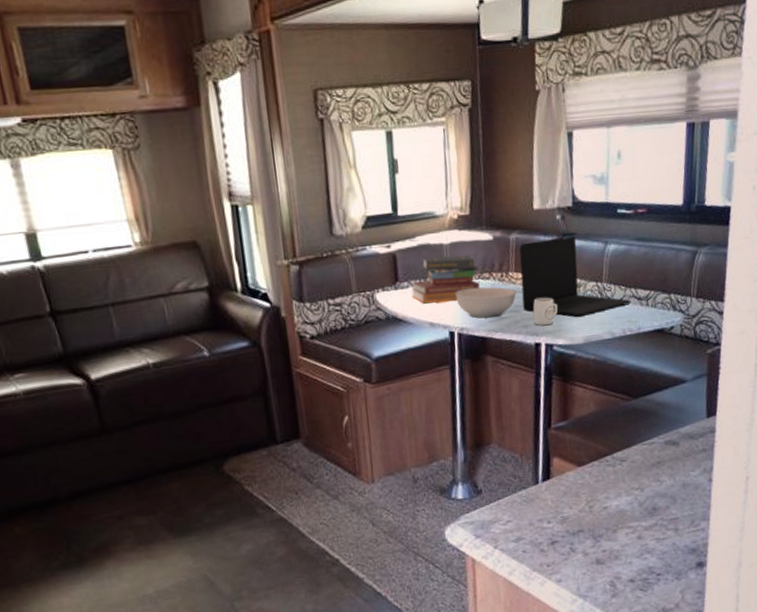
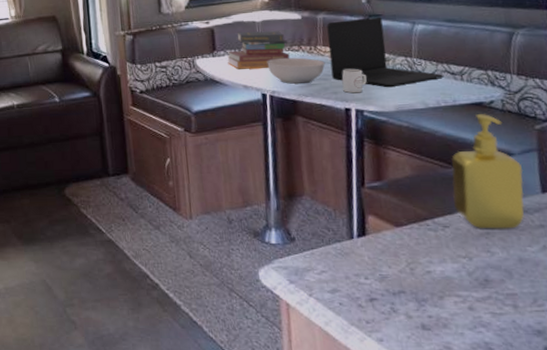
soap dispenser: none [631,341,694,459] -> present [451,114,526,229]

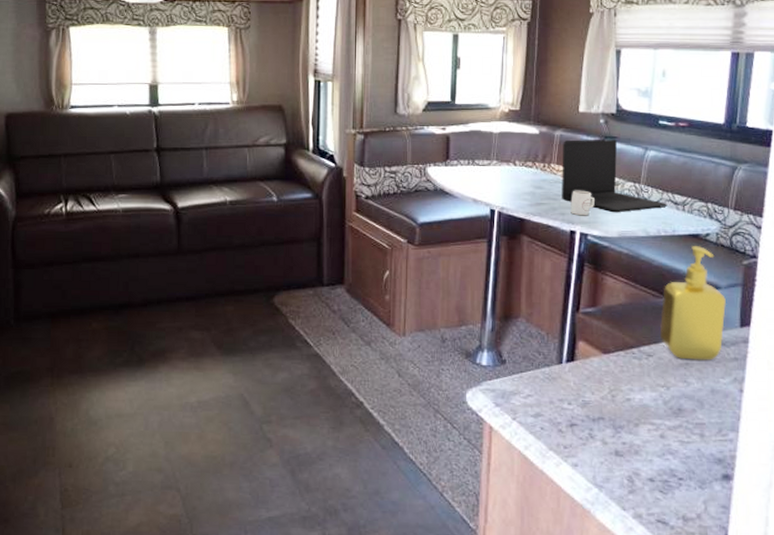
books: present [227,31,290,70] -> none [460,142,523,184]
bowl: present [267,57,325,84] -> none [499,174,557,202]

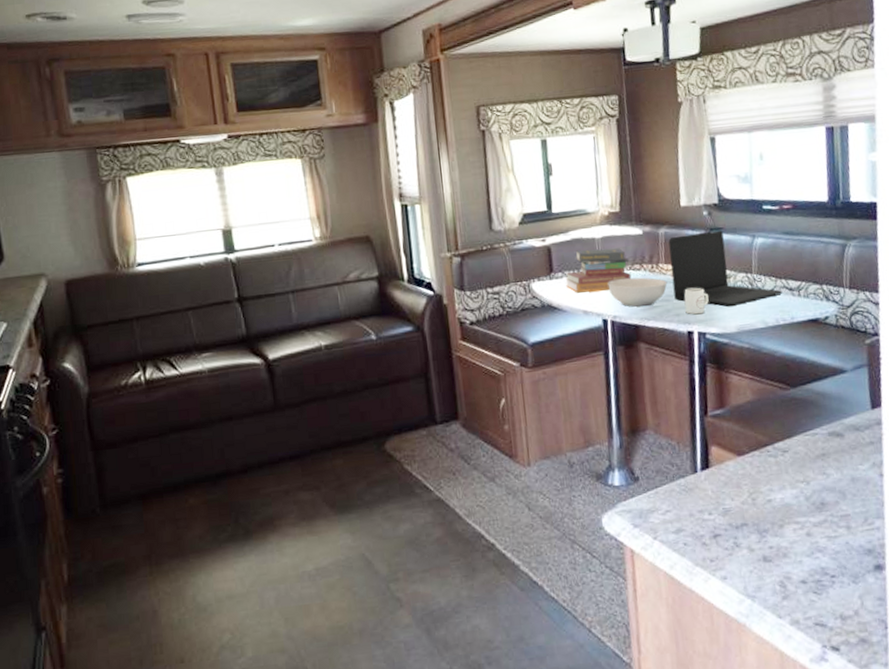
books: none [460,142,523,184] -> present [565,248,632,293]
bowl: none [499,174,557,202] -> present [607,277,668,307]
soap dispenser: present [659,246,727,361] -> none [790,330,857,451]

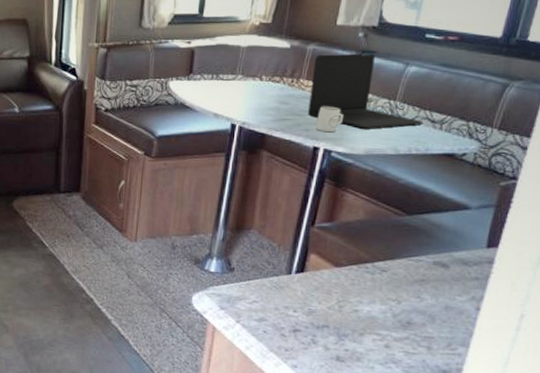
books: present [565,248,632,293] -> none [202,56,271,98]
bowl: present [607,277,668,307] -> none [243,89,304,117]

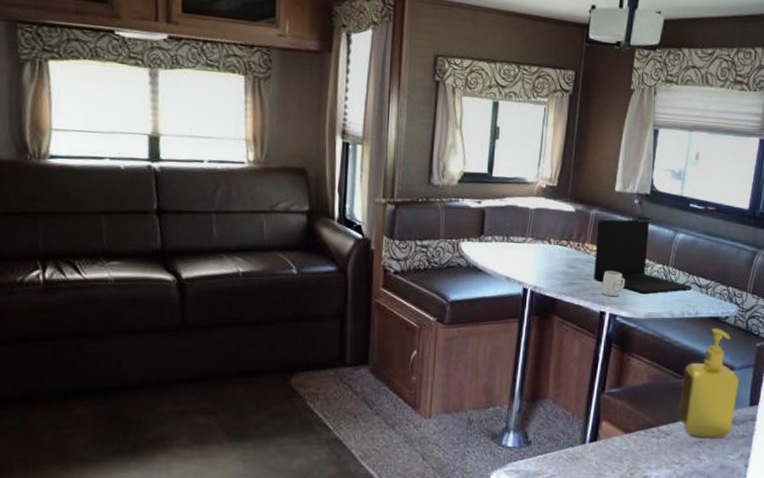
soap dispenser: none [397,165,476,279] -> present [677,328,740,438]

